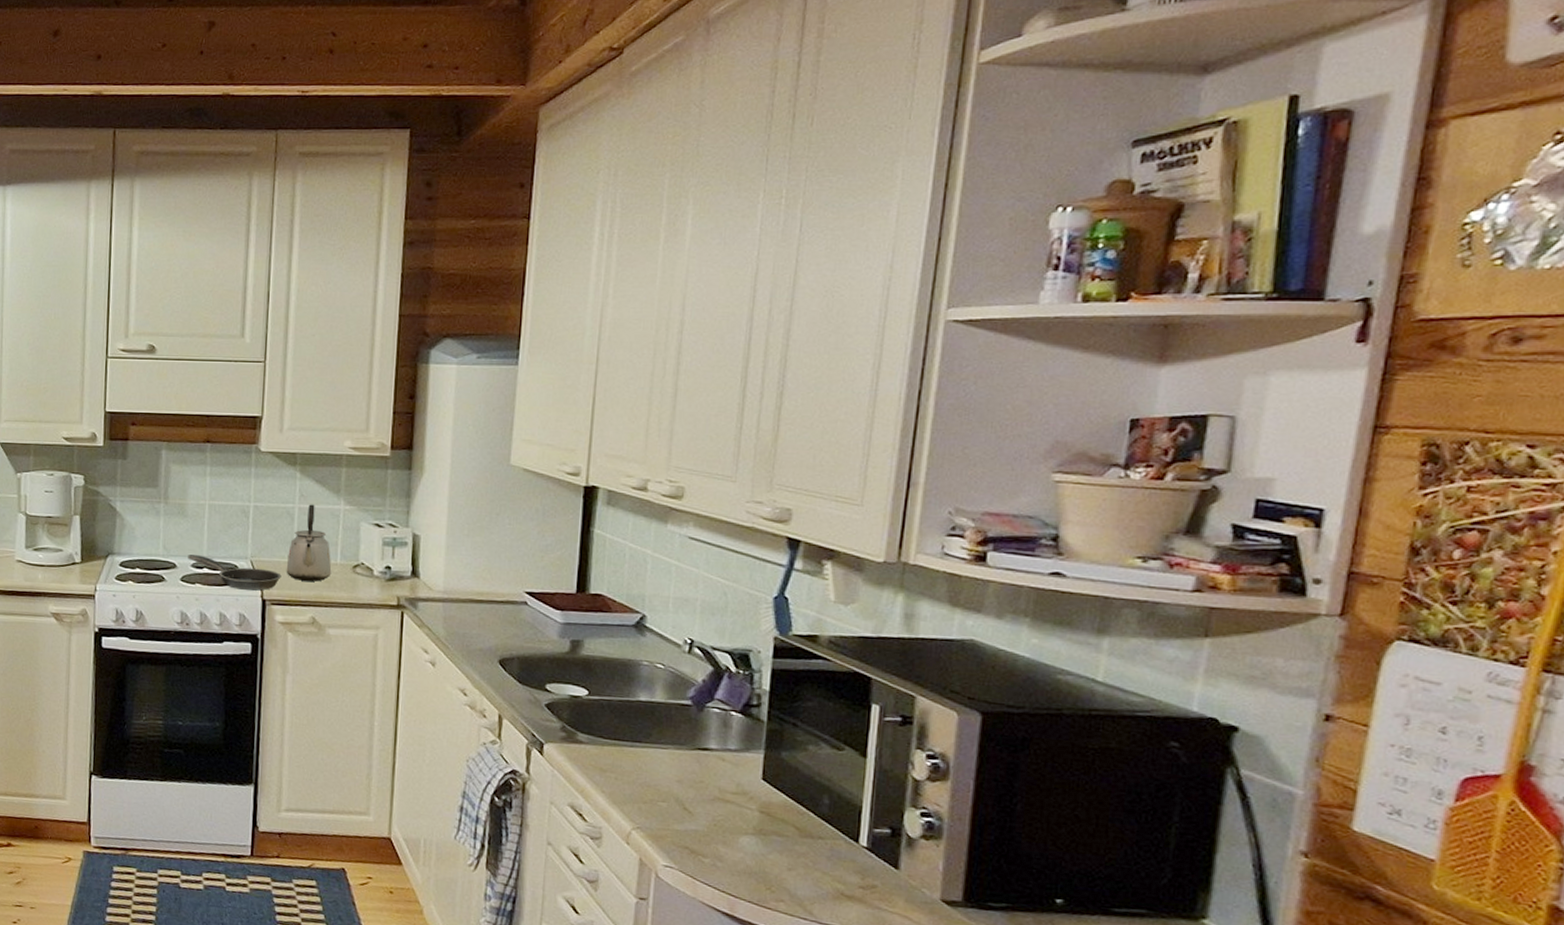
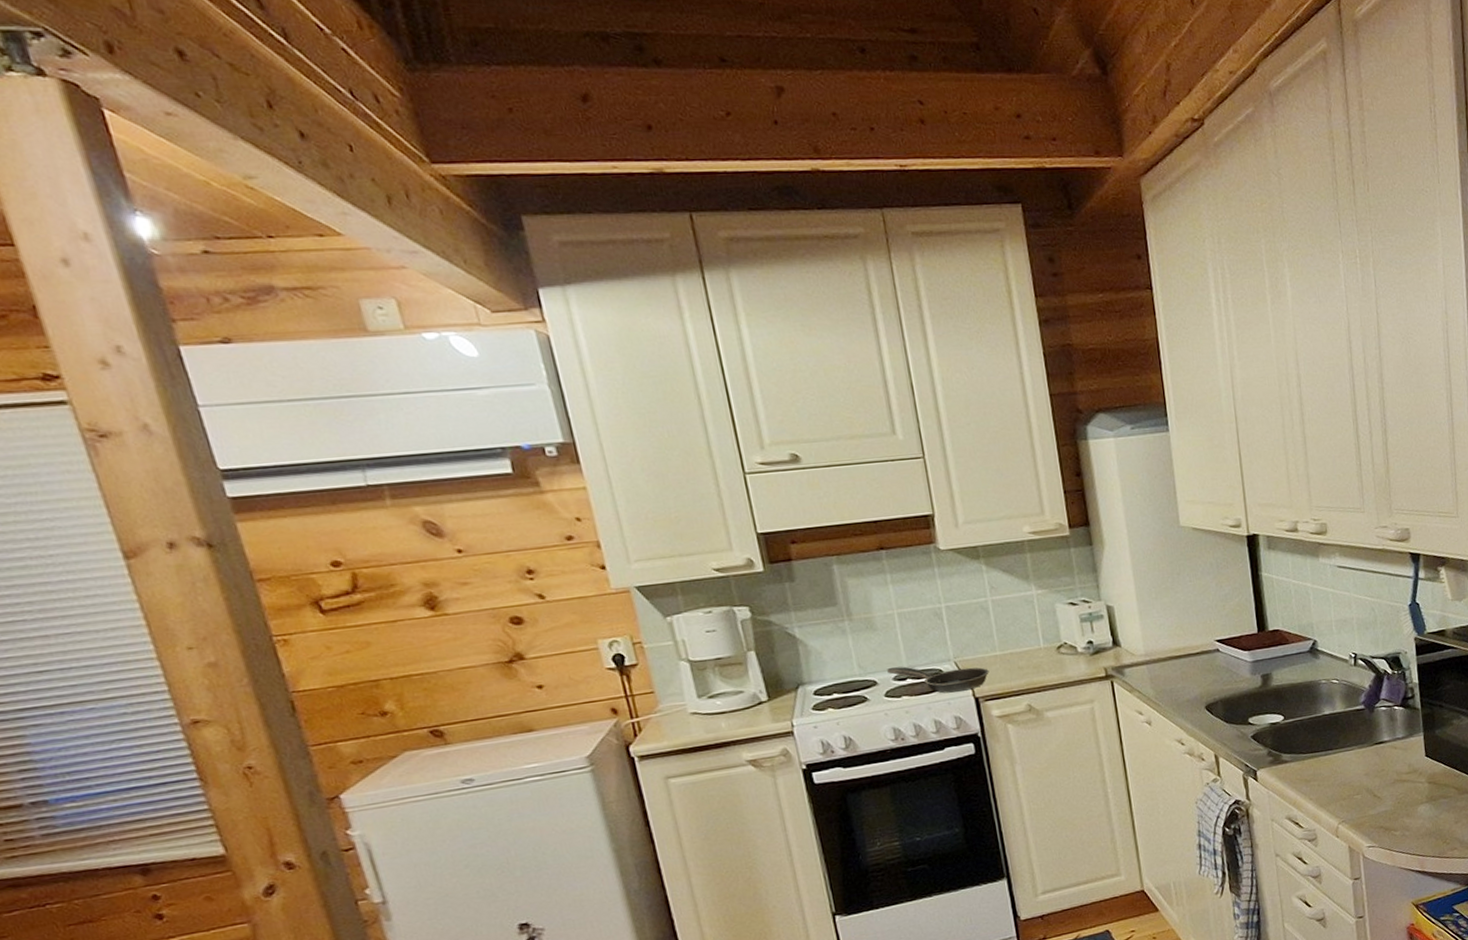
kettle: present [286,504,332,582] -> none [990,594,1038,672]

